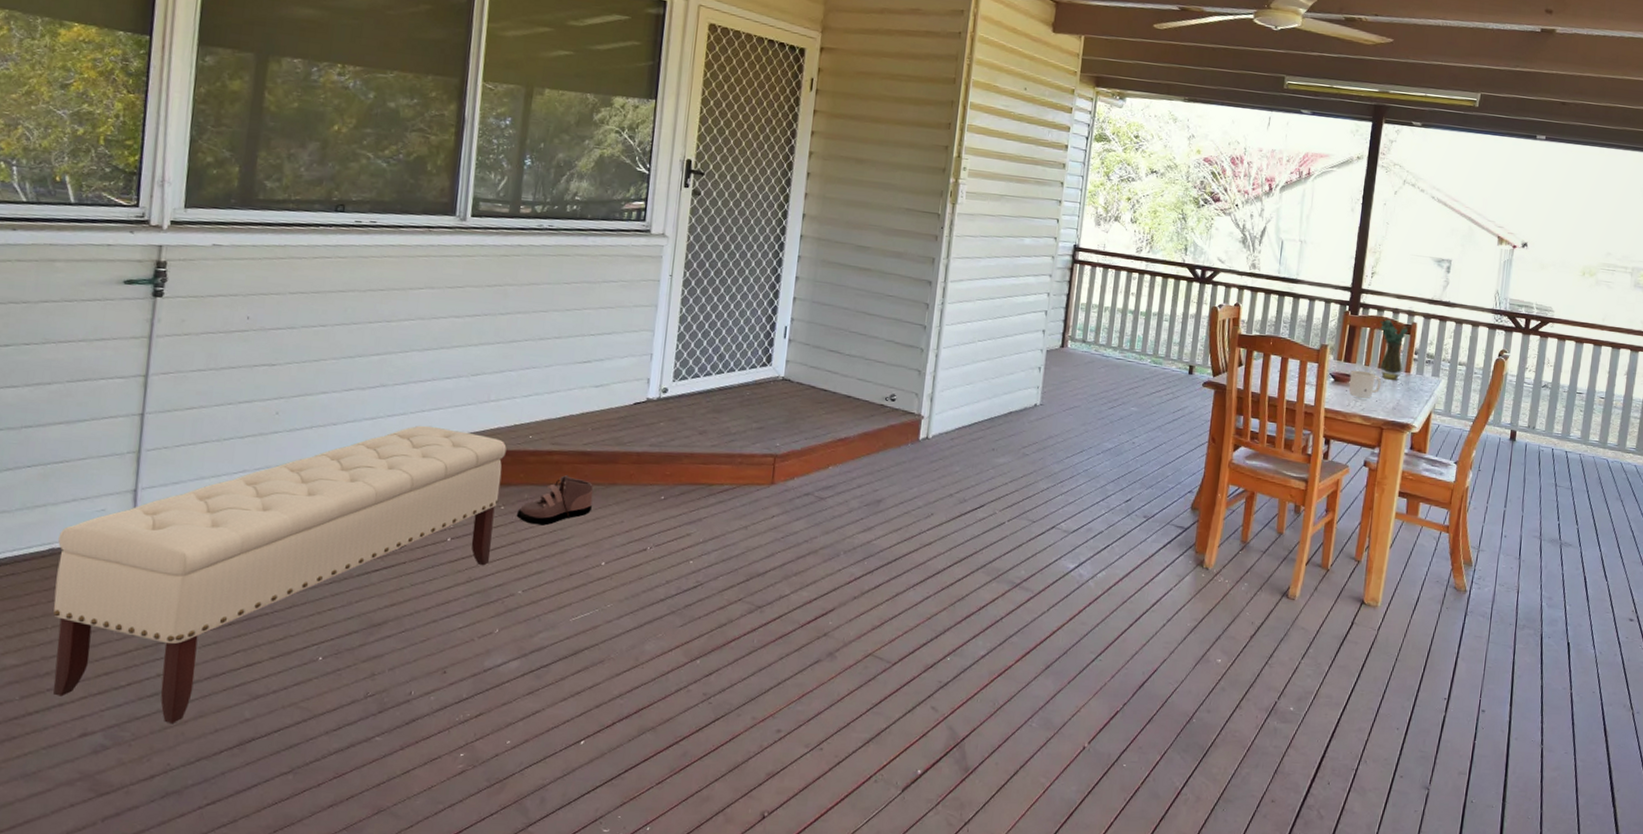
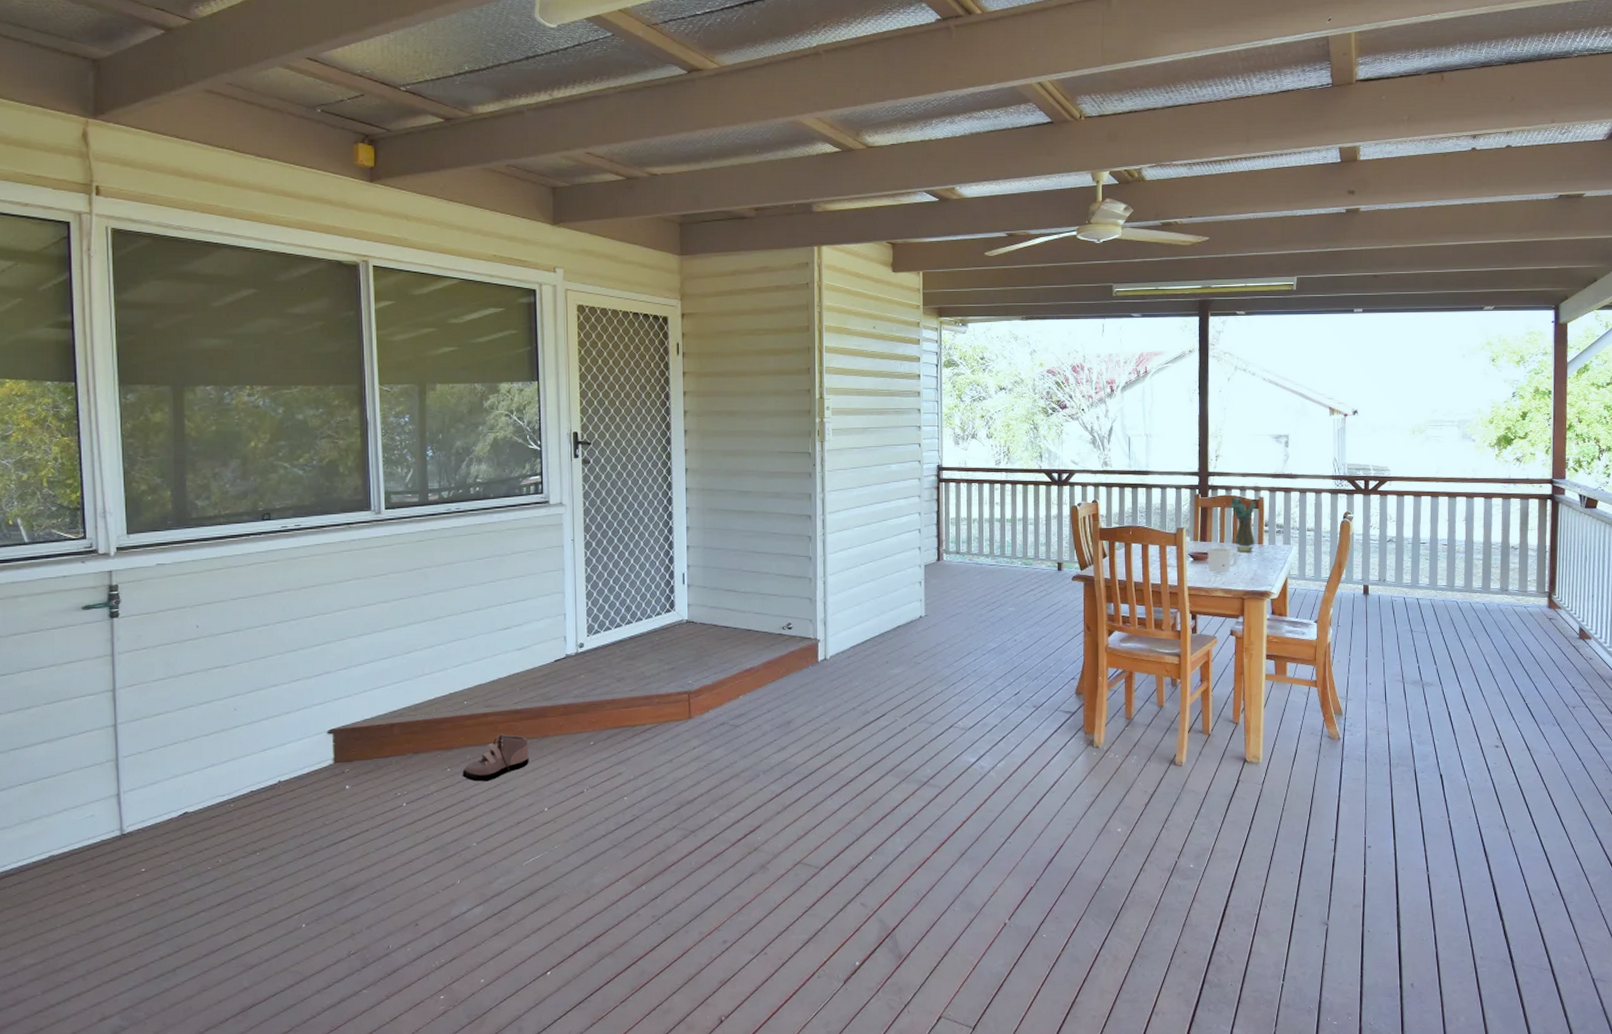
bench: present [52,425,507,725] -> none [56,704,445,1001]

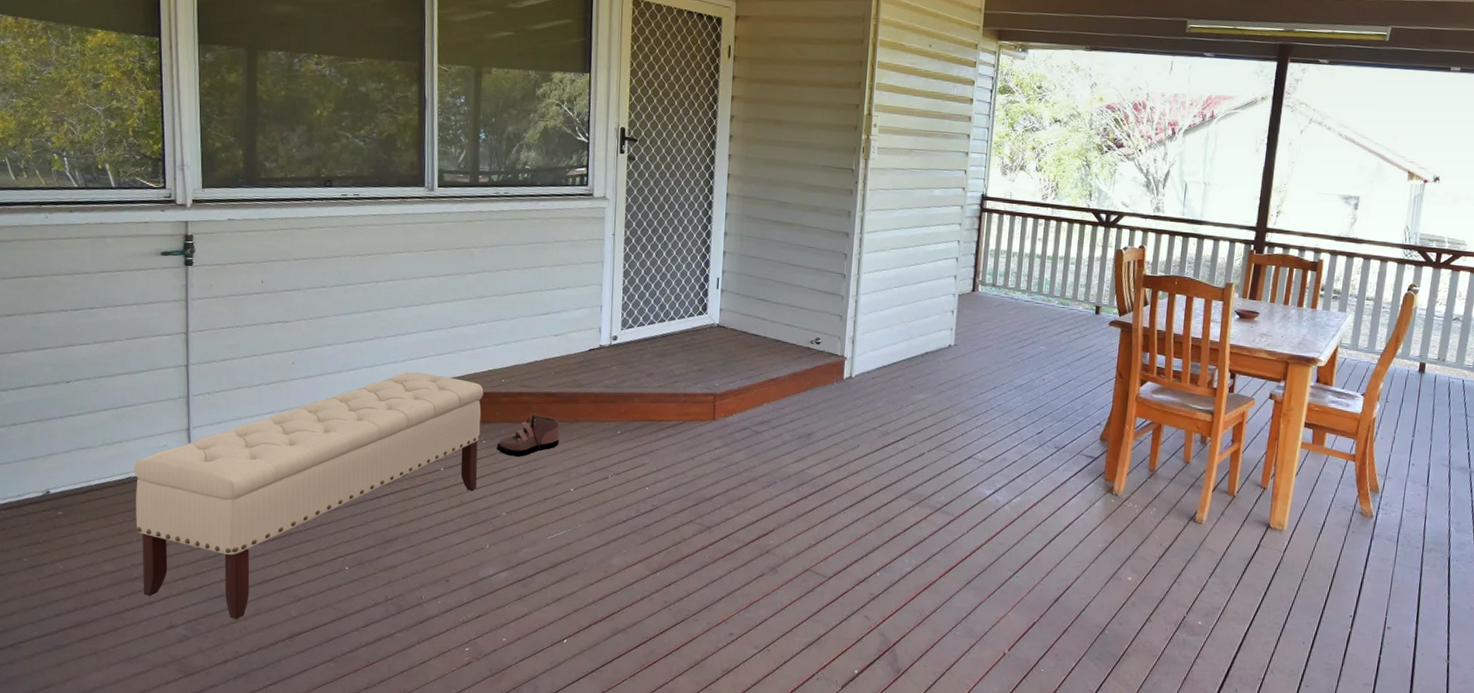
bench: none [56,704,445,1001] -> present [134,371,483,620]
mug: present [1207,547,1238,573] -> none [1254,307,1287,334]
vase: present [1229,494,1256,554] -> none [1285,253,1314,317]

